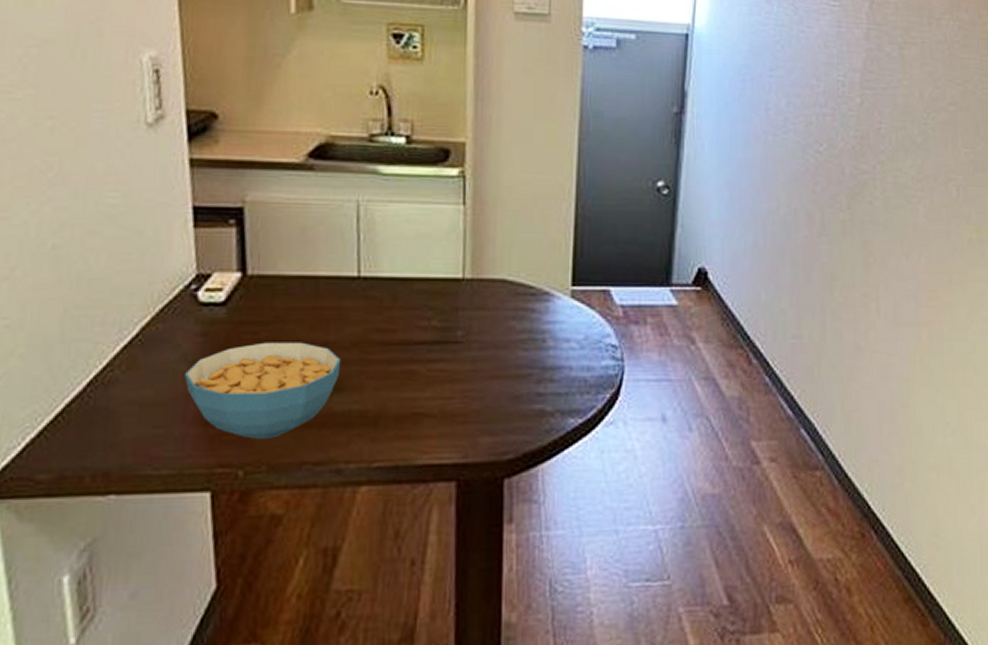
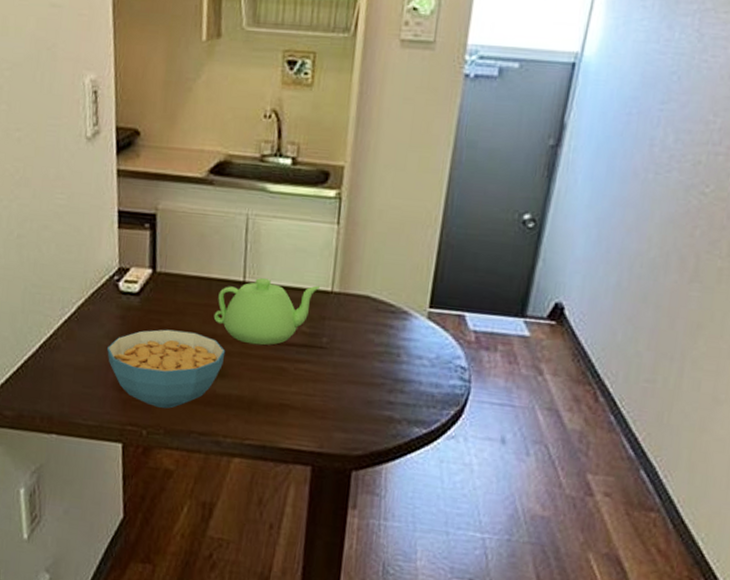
teapot: none [323,270,450,348] -> present [213,277,321,346]

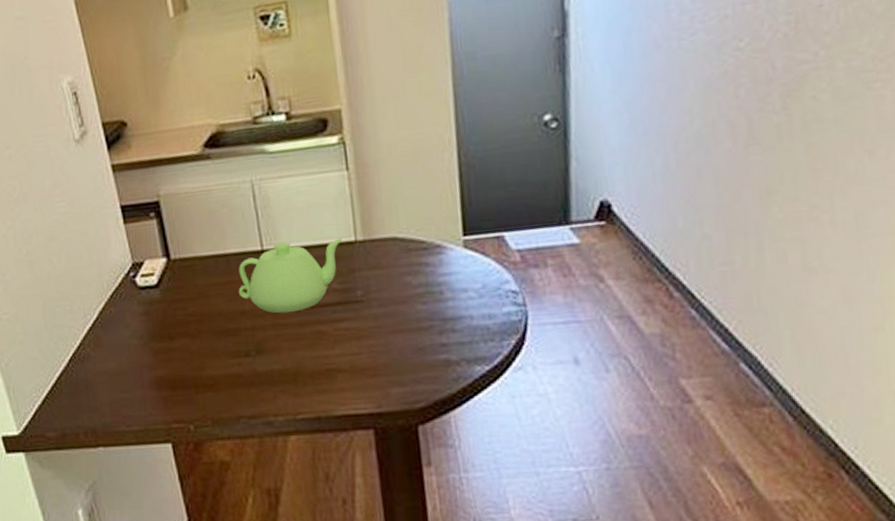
cereal bowl: present [107,329,226,409] -> none [137,313,259,399]

